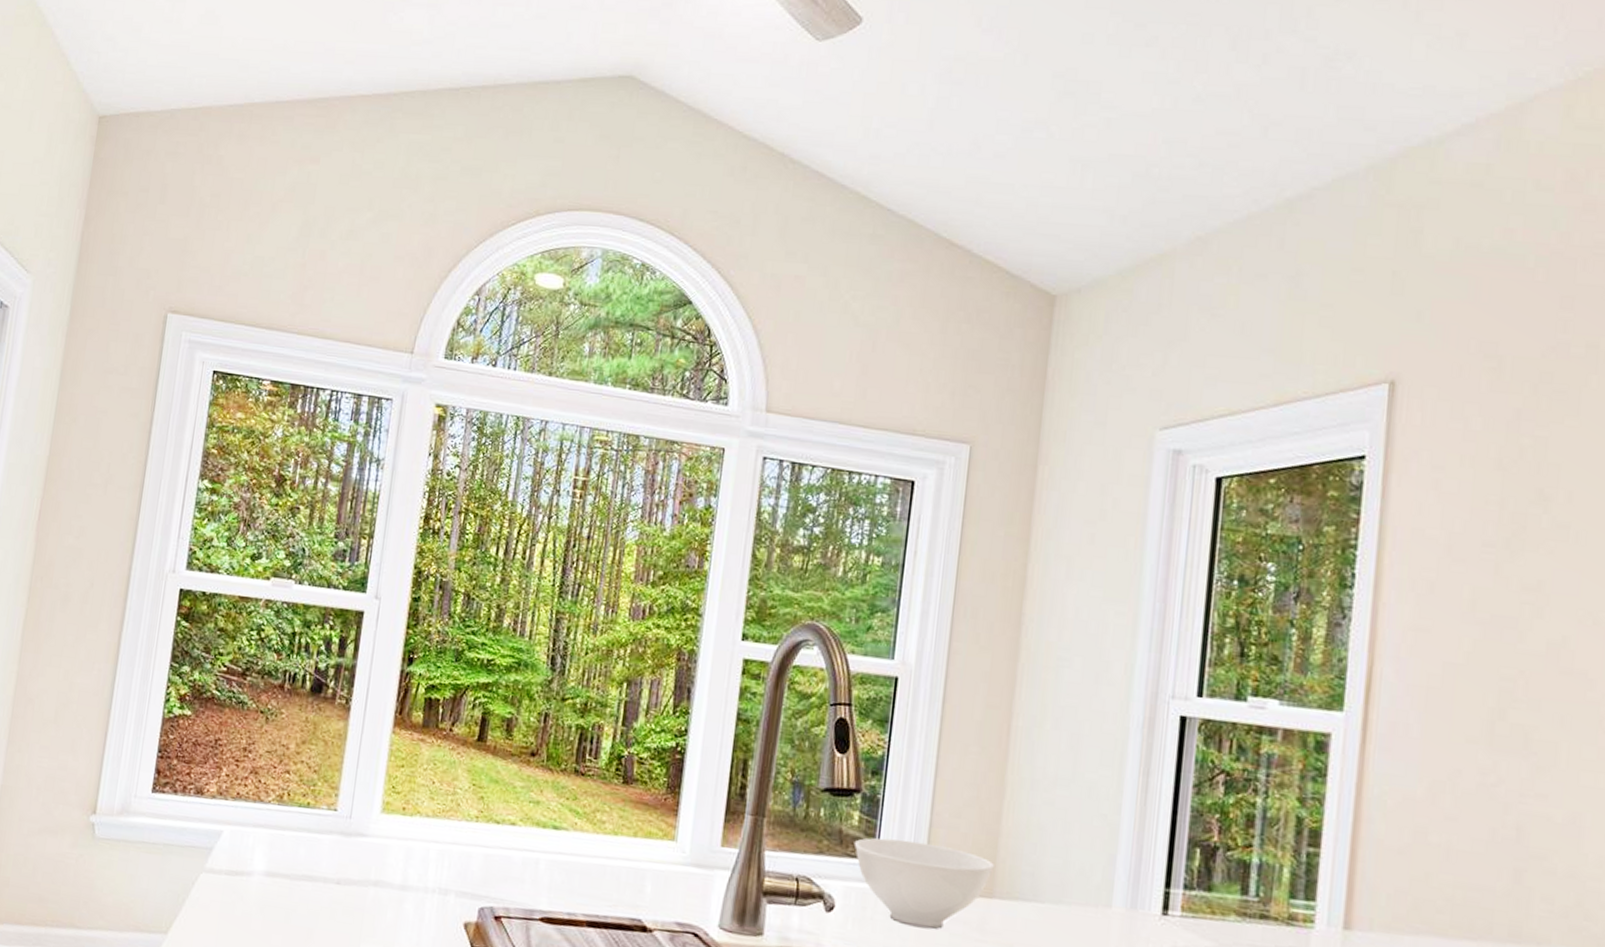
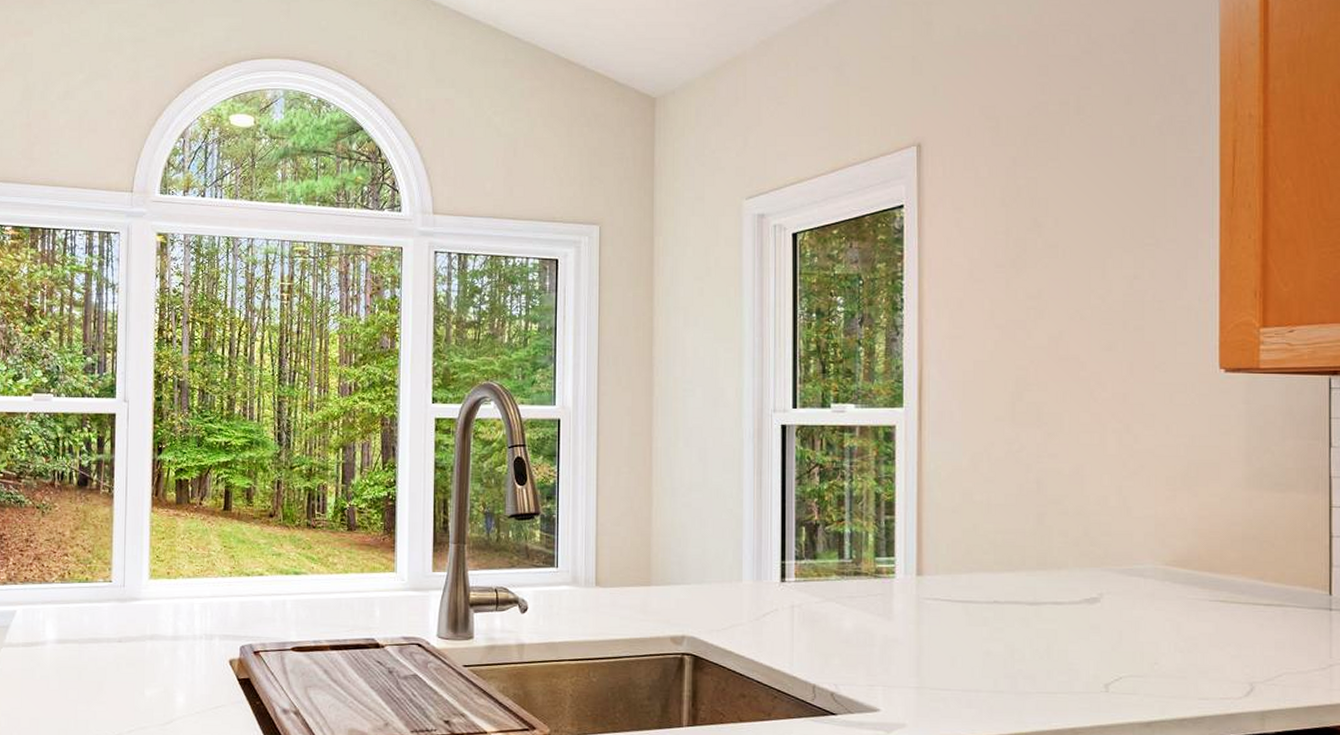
bowl: present [853,837,994,930] -> none [538,548,649,617]

